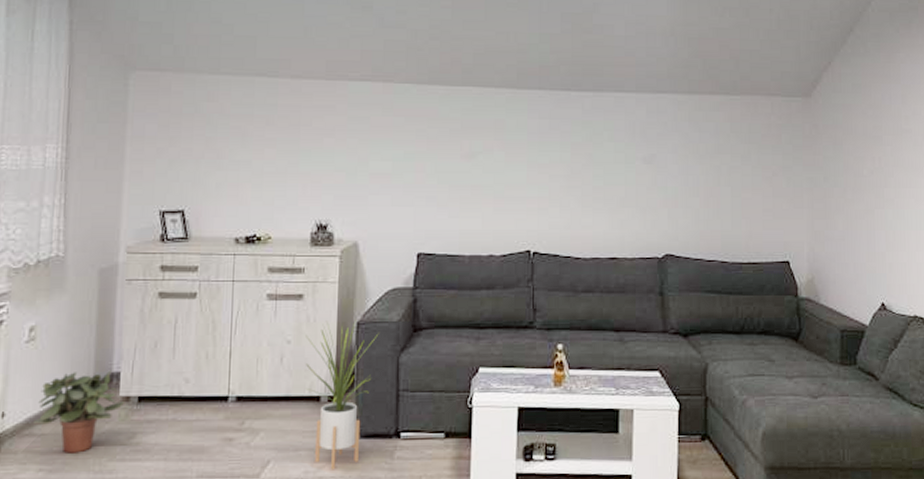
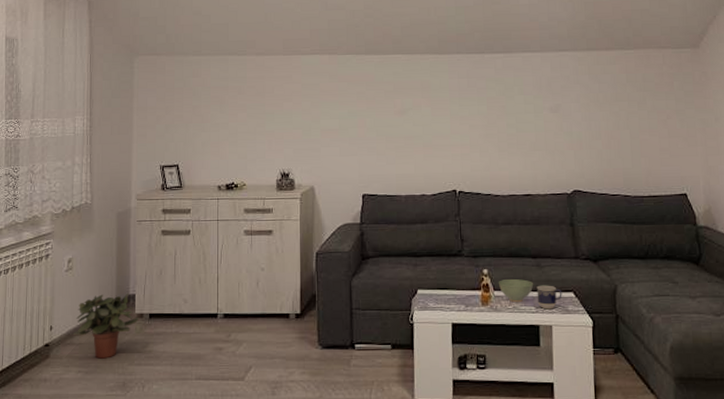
house plant: present [305,319,379,470] -> none [276,250,334,375]
bowl: none [574,356,615,383] -> present [498,279,534,303]
cup: none [618,363,647,391] -> present [537,285,562,310]

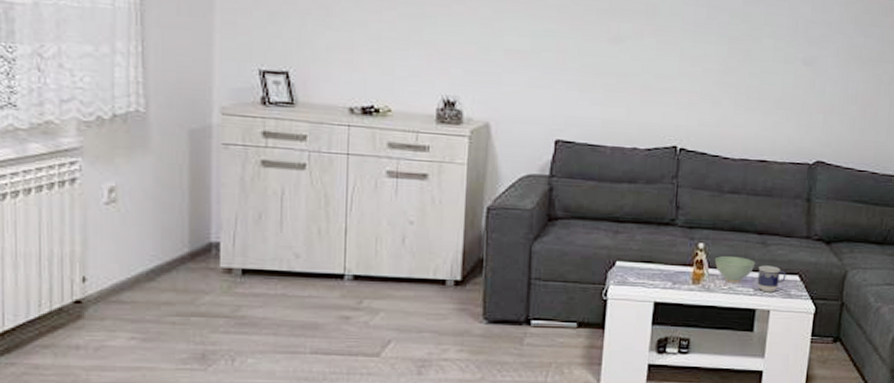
potted plant: present [72,292,140,359] -> none [119,239,227,323]

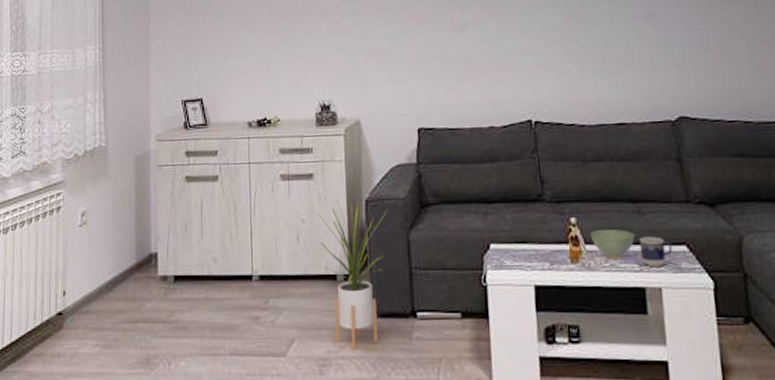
house plant: none [430,203,511,353] -> present [318,196,388,350]

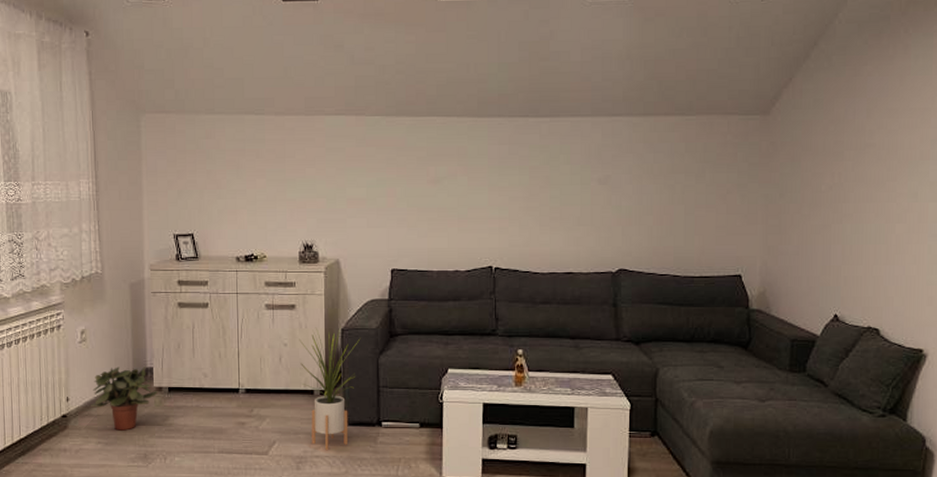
potted plant: none [88,250,164,330] -> present [90,365,159,431]
bowl: present [589,229,636,259] -> none [533,360,571,384]
cup: present [639,236,673,268] -> none [574,367,600,392]

